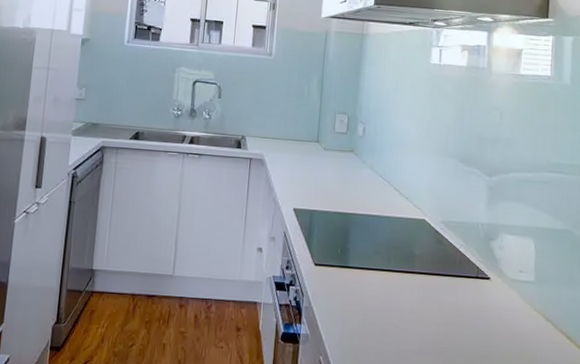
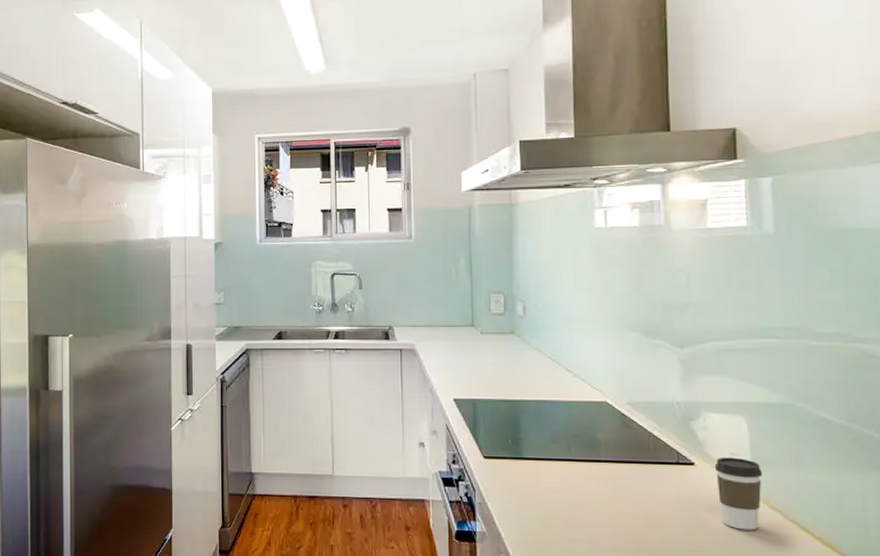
coffee cup: none [506,273,542,339] -> present [715,456,762,531]

